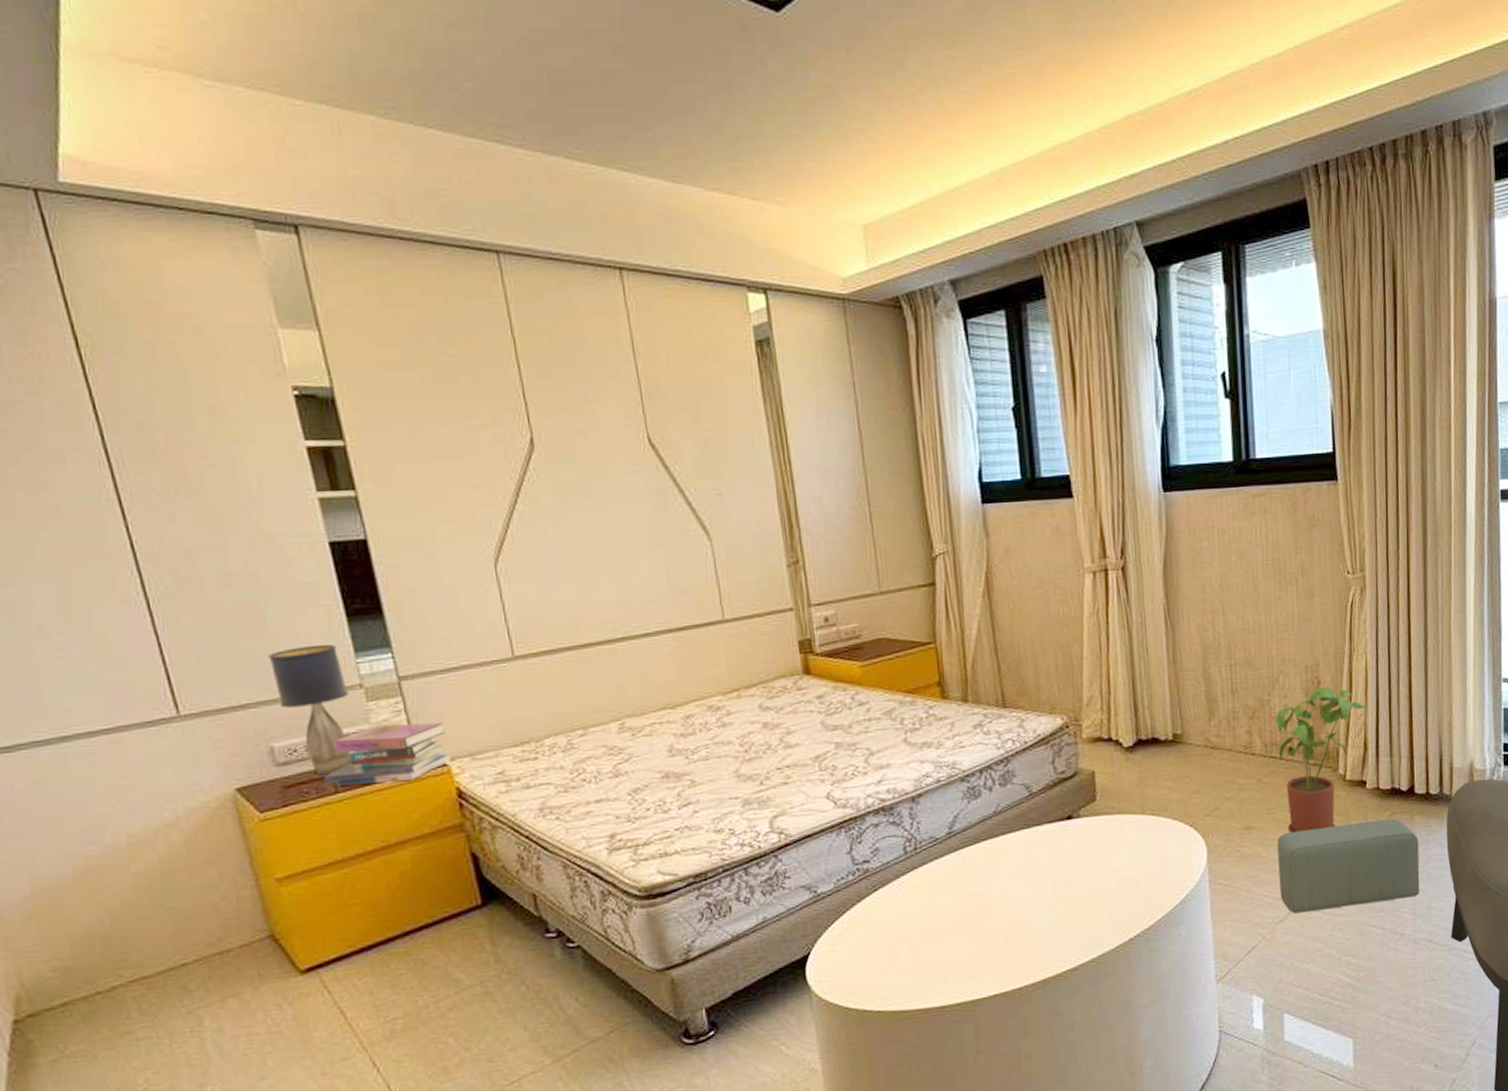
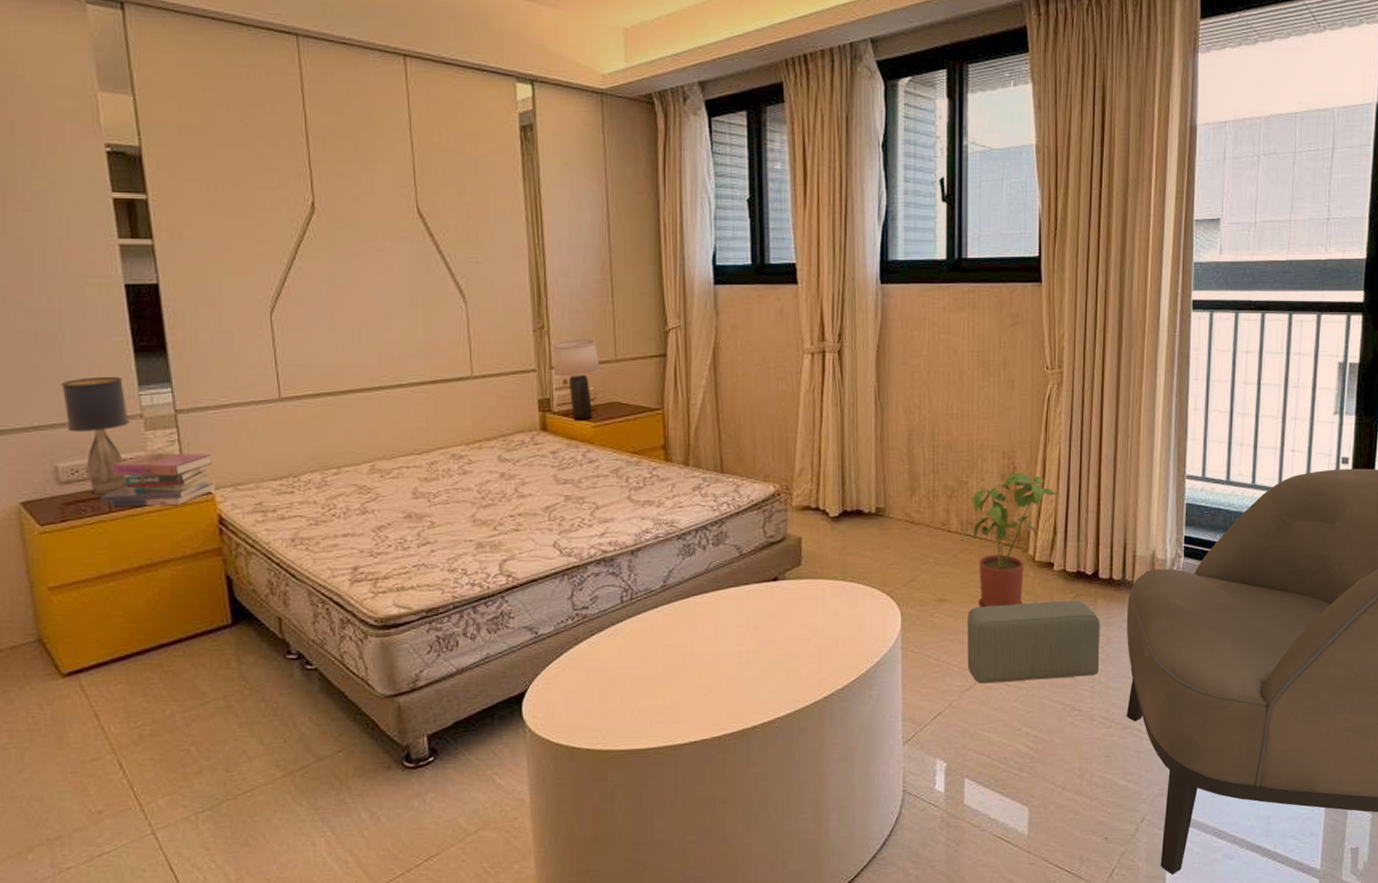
table lamp: none [809,571,865,662] -> present [552,339,601,421]

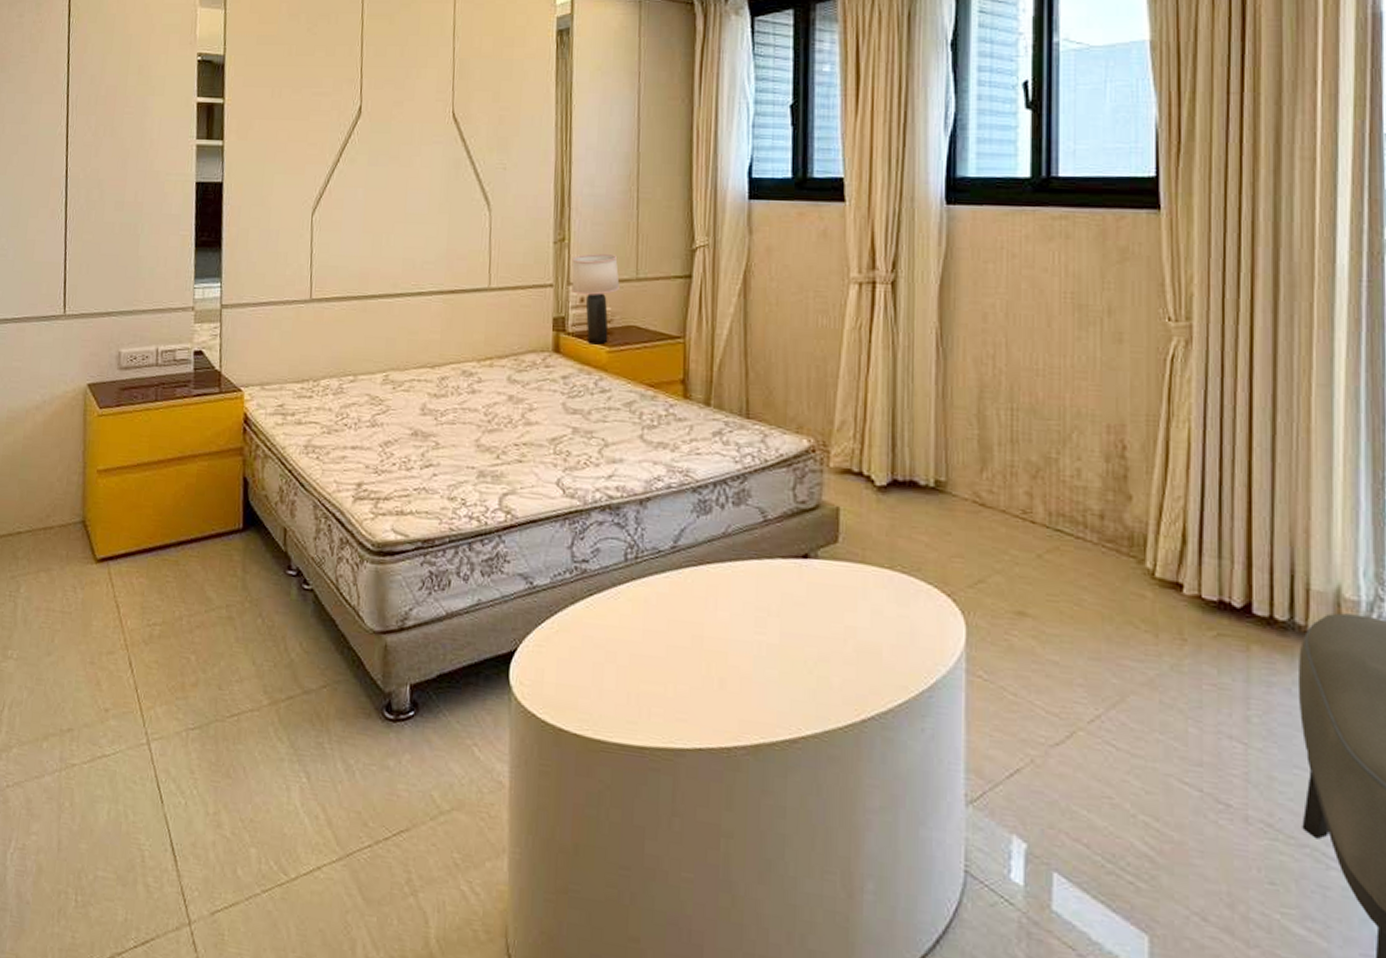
table lamp: present [61,376,131,495] -> none [133,268,184,384]
books: present [100,453,216,506] -> none [149,346,246,401]
pouf: present [967,600,1100,684] -> none [1057,629,1257,756]
house plant: present [973,472,1058,607] -> none [1065,453,1188,636]

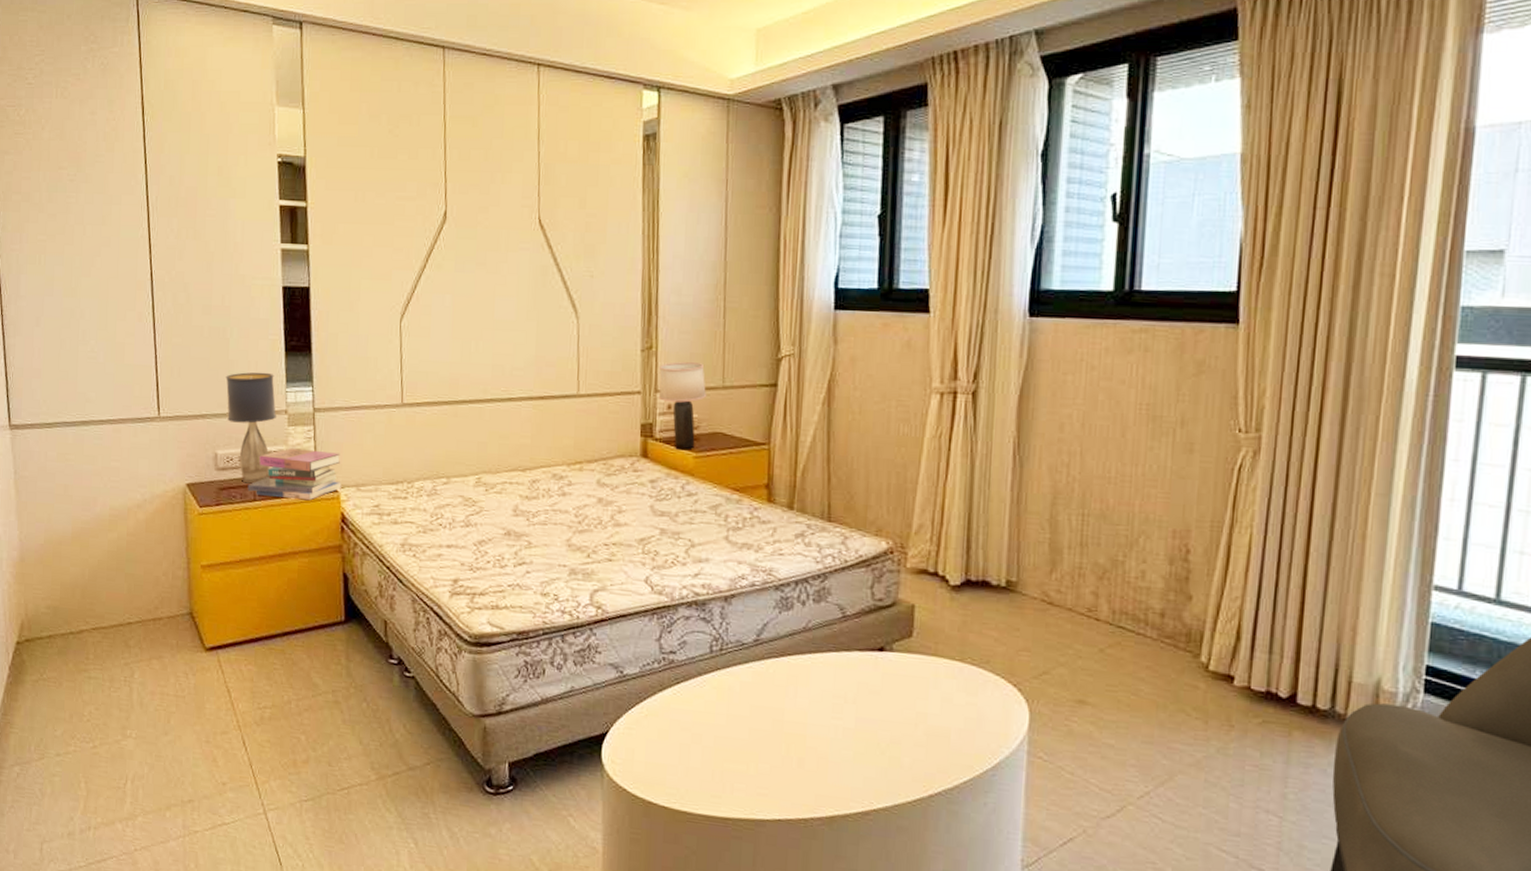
table lamp: none [133,268,184,384] -> present [225,372,277,484]
books: none [149,346,246,401] -> present [247,448,342,501]

